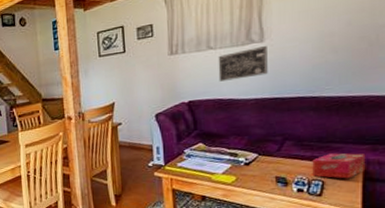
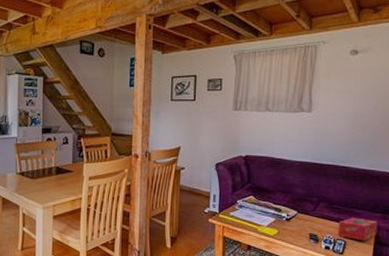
wall art: present [218,46,268,82] -> none [272,116,314,142]

